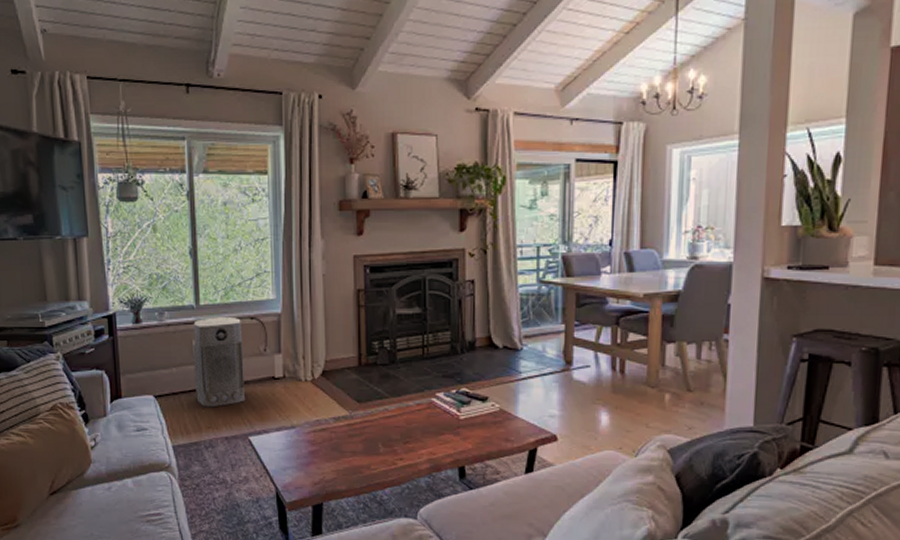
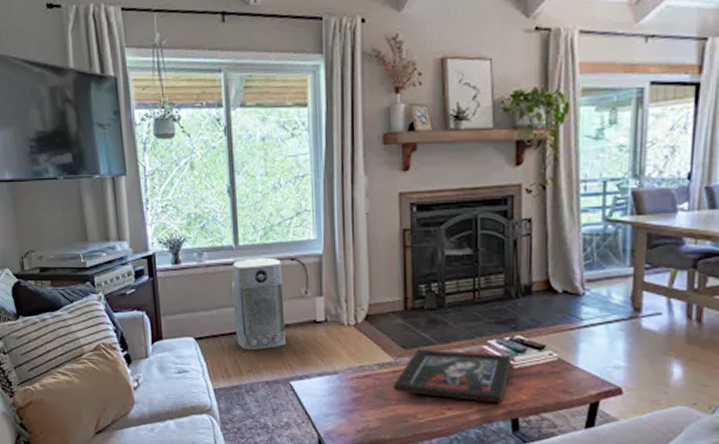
religious icon: none [348,403,458,452] -> present [393,349,512,403]

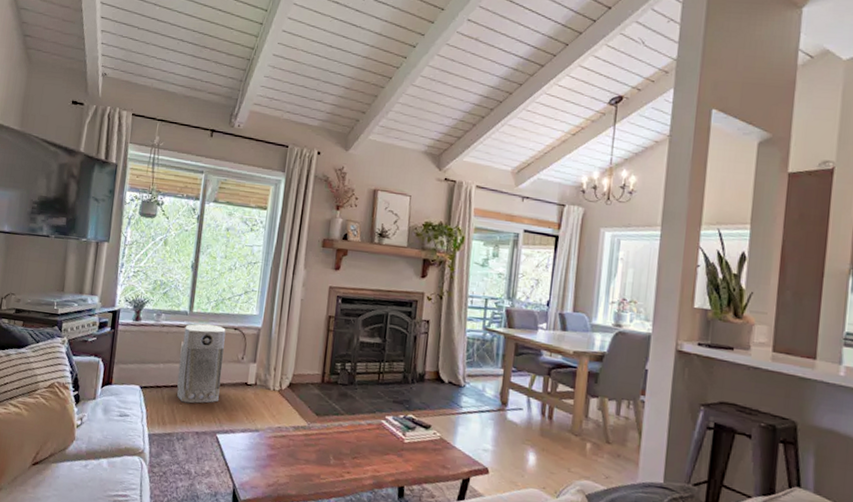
religious icon: present [393,349,512,403] -> none [303,417,404,471]

